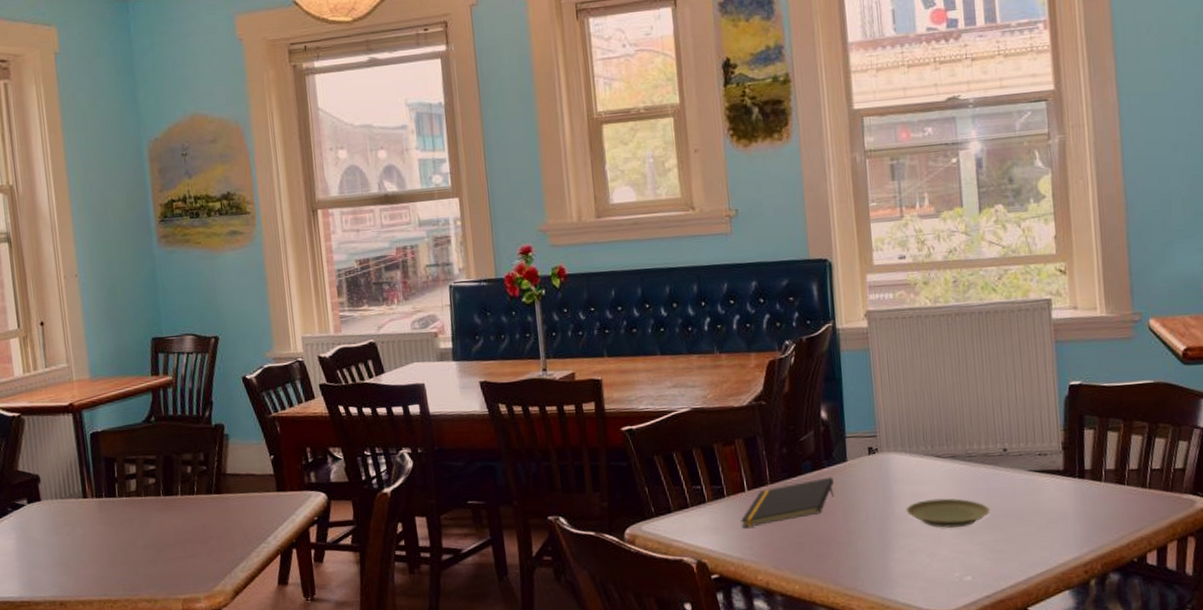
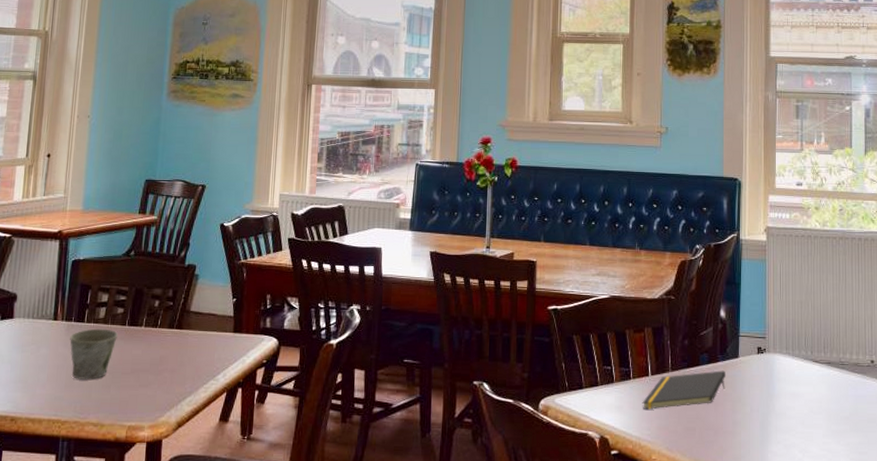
mug: none [104,501,155,557] -> present [70,328,119,379]
plate: present [906,498,991,528] -> none [785,400,857,427]

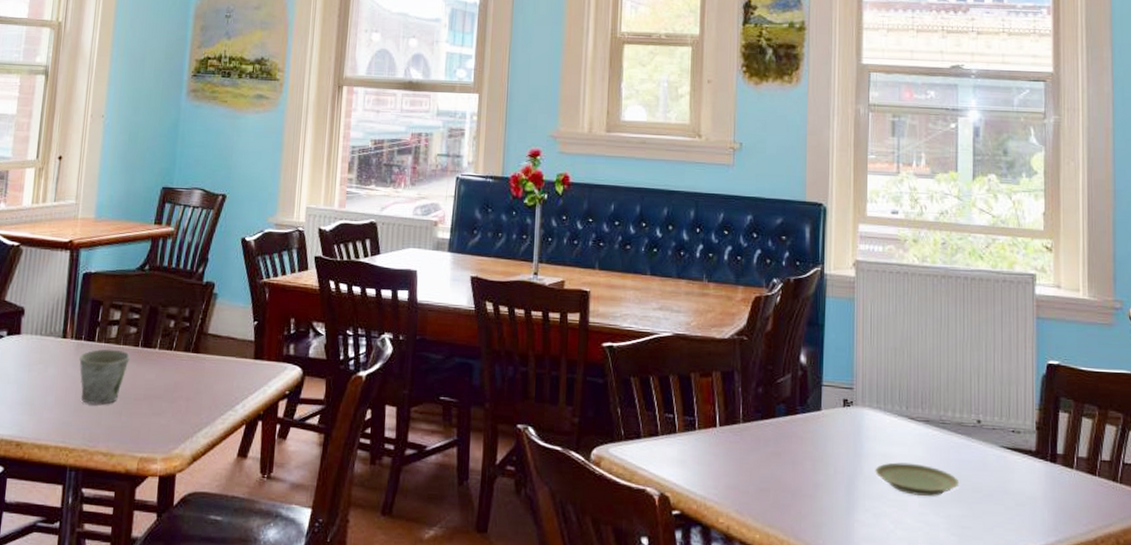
notepad: present [642,370,725,410] -> none [708,424,805,466]
plate: none [785,400,857,427] -> present [875,462,960,496]

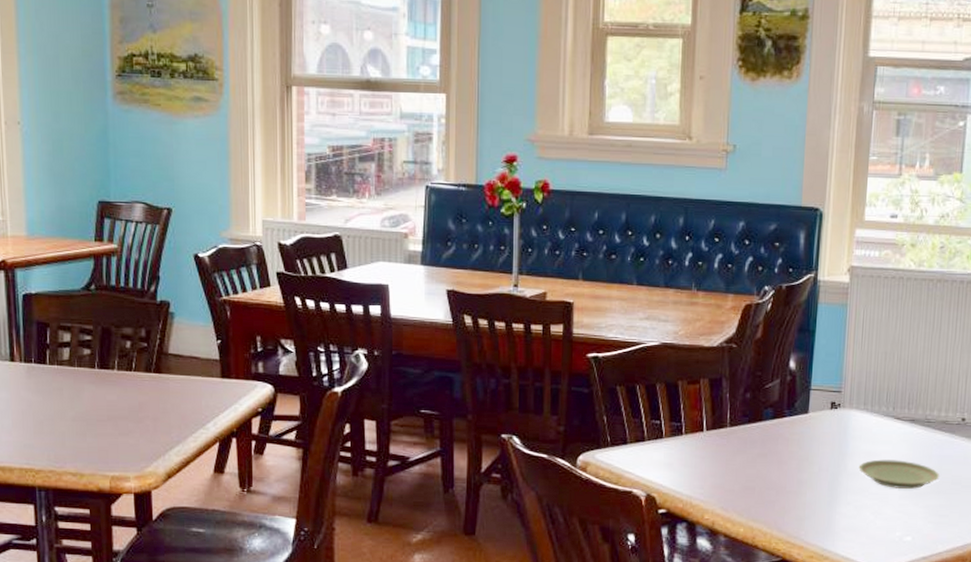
mug: present [79,348,131,405] -> none [32,371,88,426]

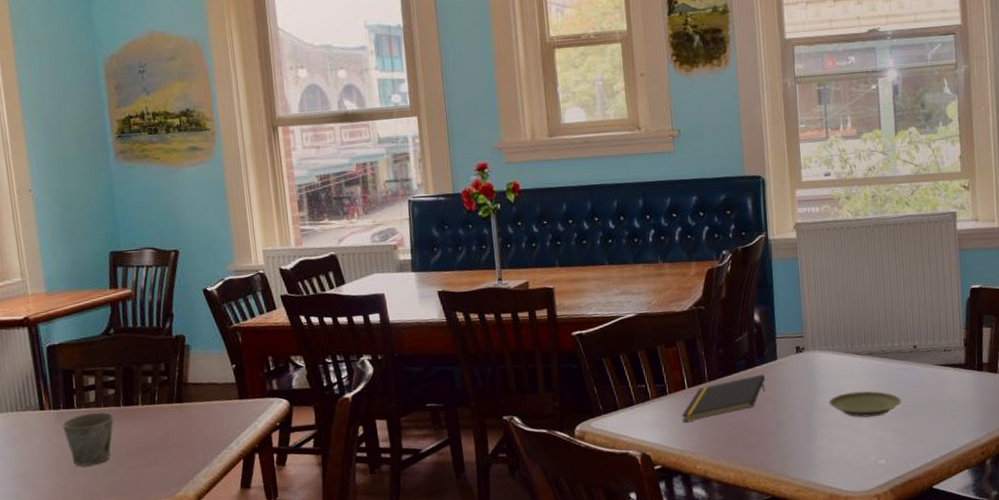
mug: none [32,371,88,426] -> present [62,412,115,466]
notepad: none [695,426,792,467] -> present [681,374,766,422]

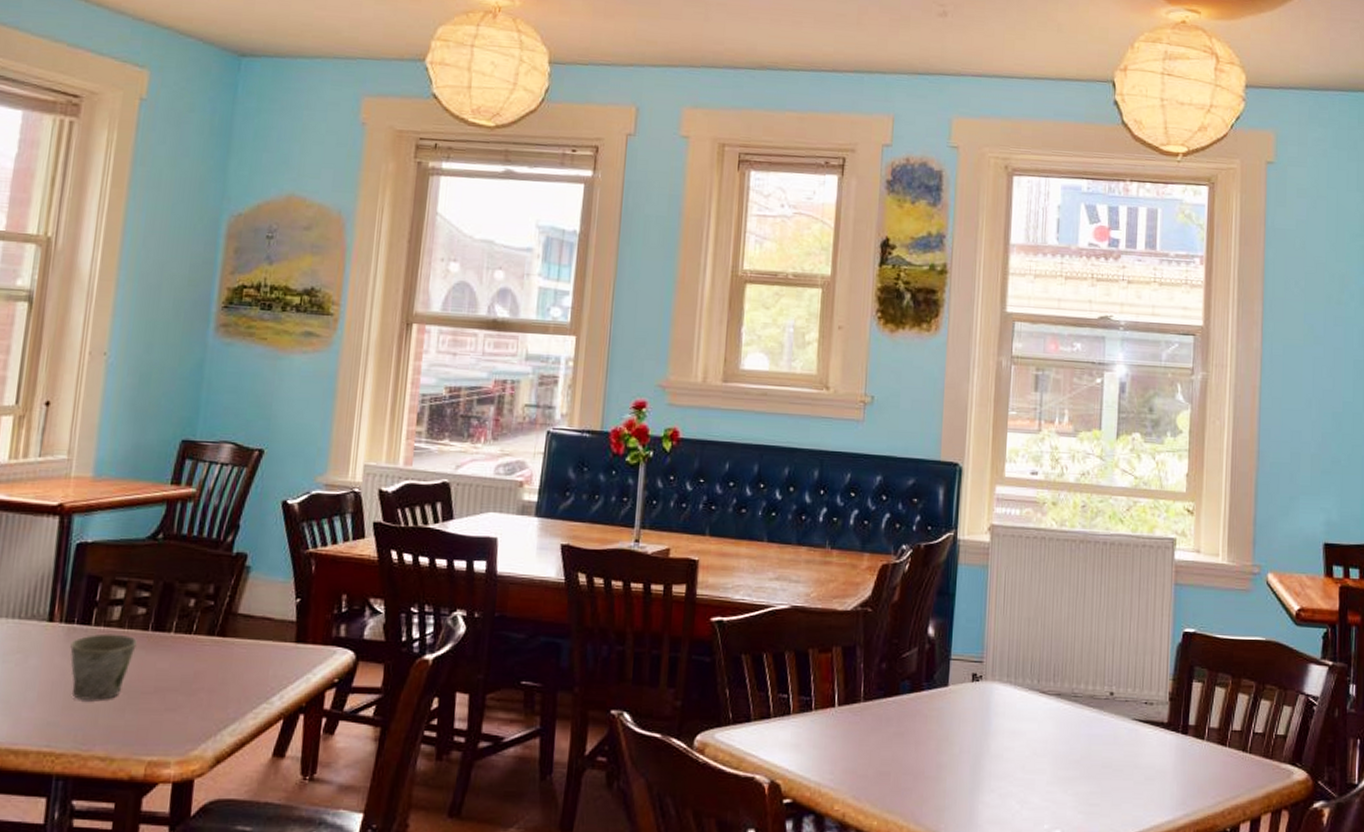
notepad: present [681,374,766,422] -> none [825,701,931,749]
plate: present [828,391,902,418] -> none [1002,739,1090,773]

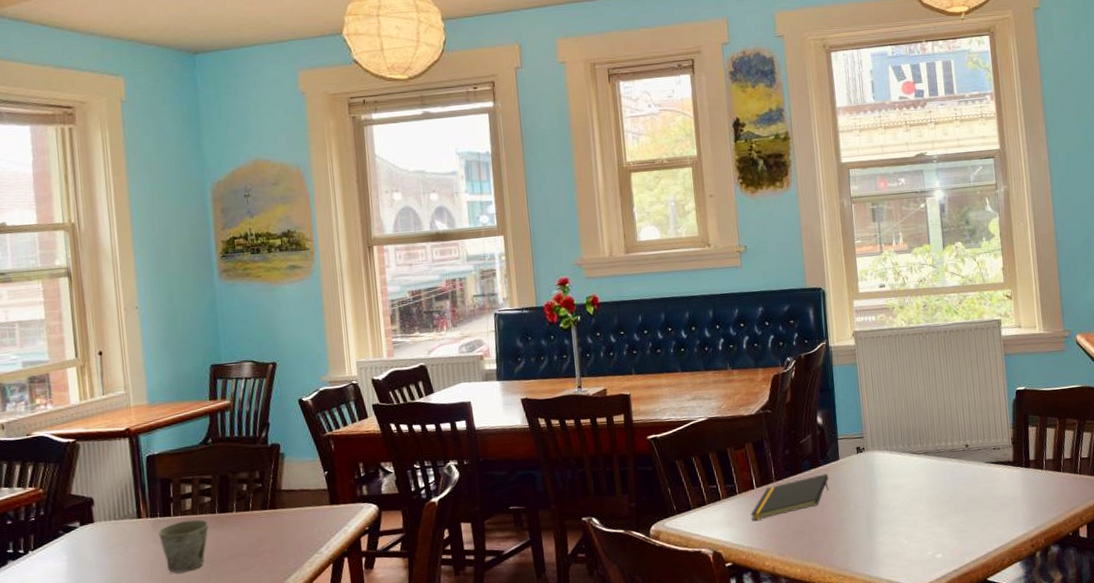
notepad: none [825,701,931,749] -> present [750,473,829,521]

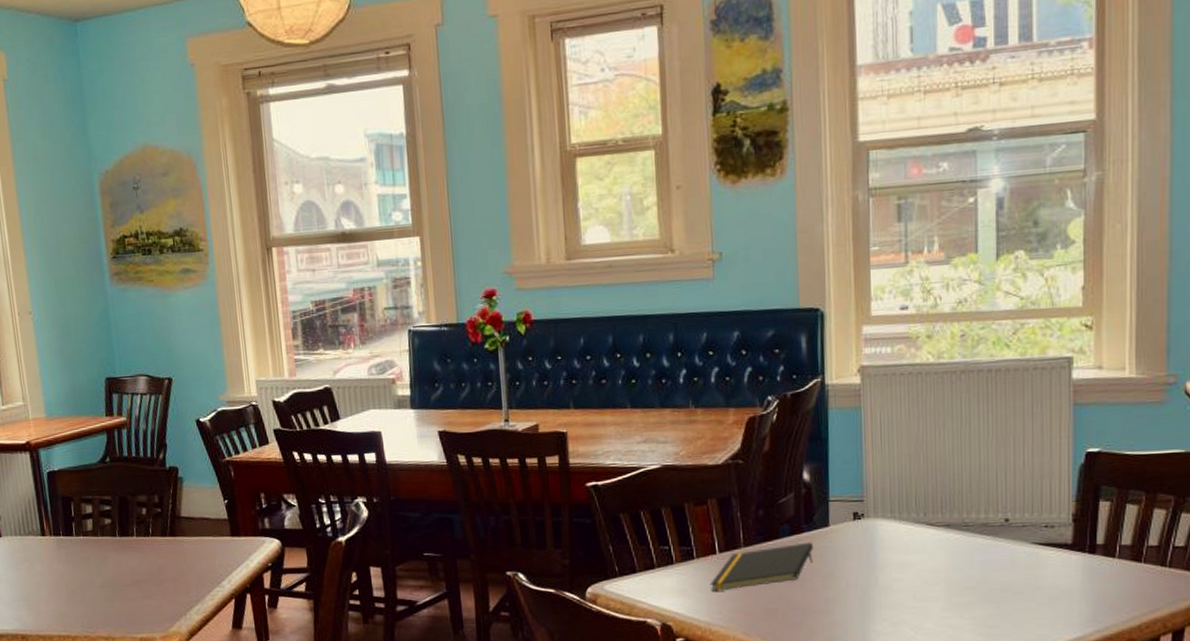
mug: present [158,519,210,573] -> none [62,541,111,594]

